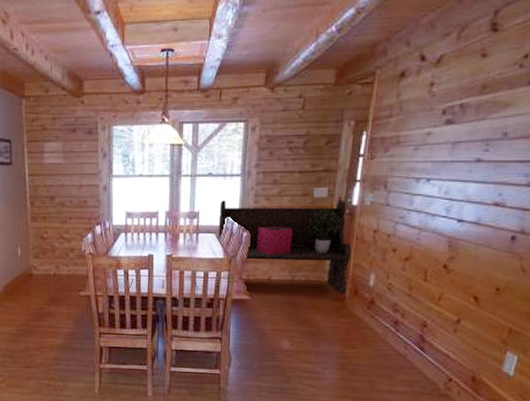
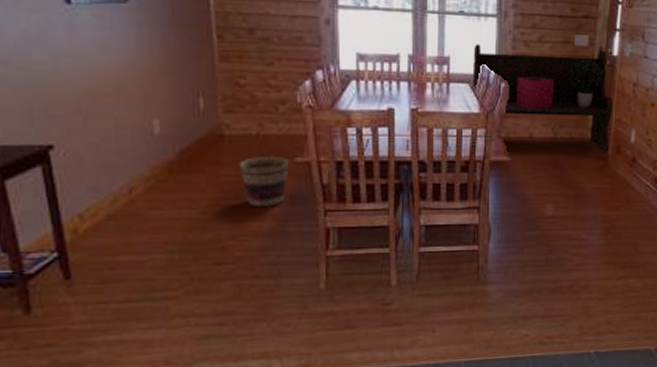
basket: none [42,291,76,328] -> present [239,157,289,206]

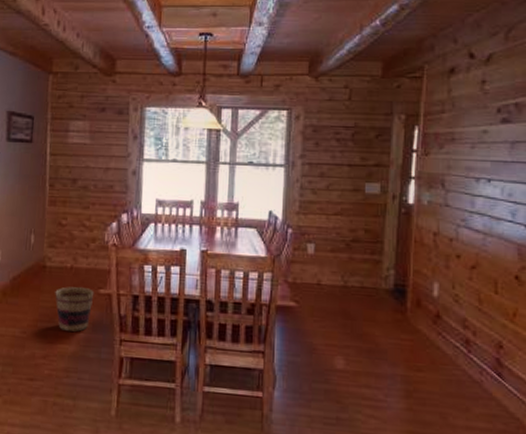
bench: present [472,44,613,152] -> none [259,192,411,305]
storage bin: present [516,76,554,109] -> none [303,223,343,256]
potted plant: present [569,58,604,109] -> none [360,206,399,258]

